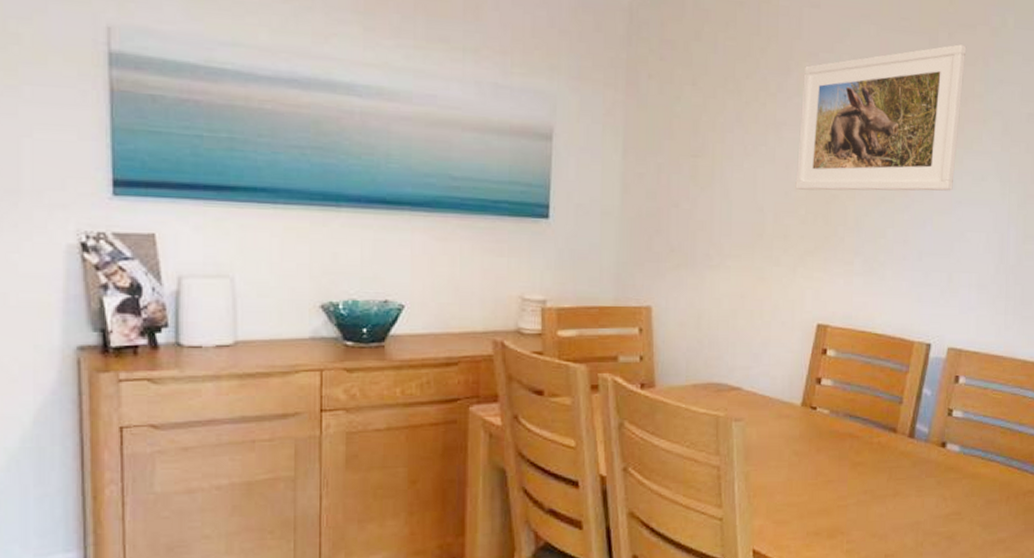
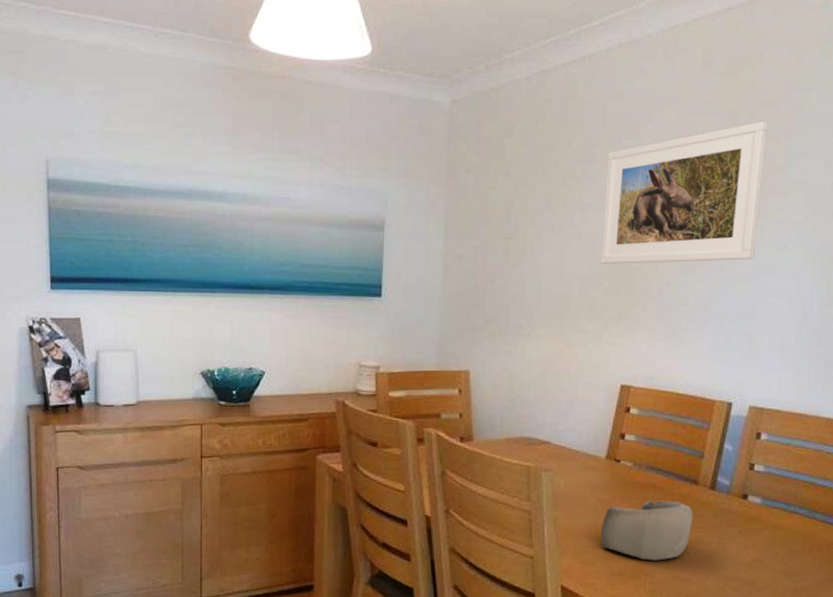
decorative bowl: none [795,451,892,518] -> present [600,500,694,561]

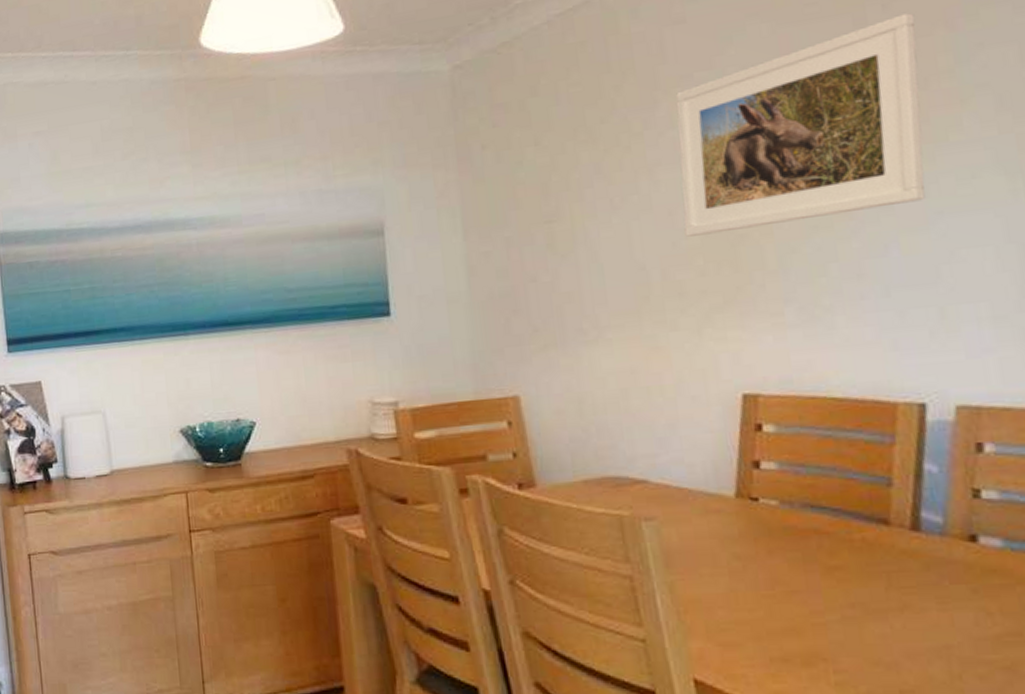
decorative bowl: present [600,500,694,561] -> none [743,550,891,639]

